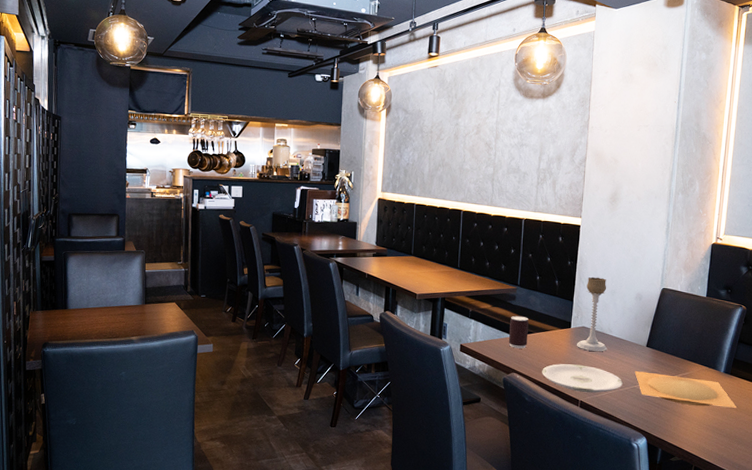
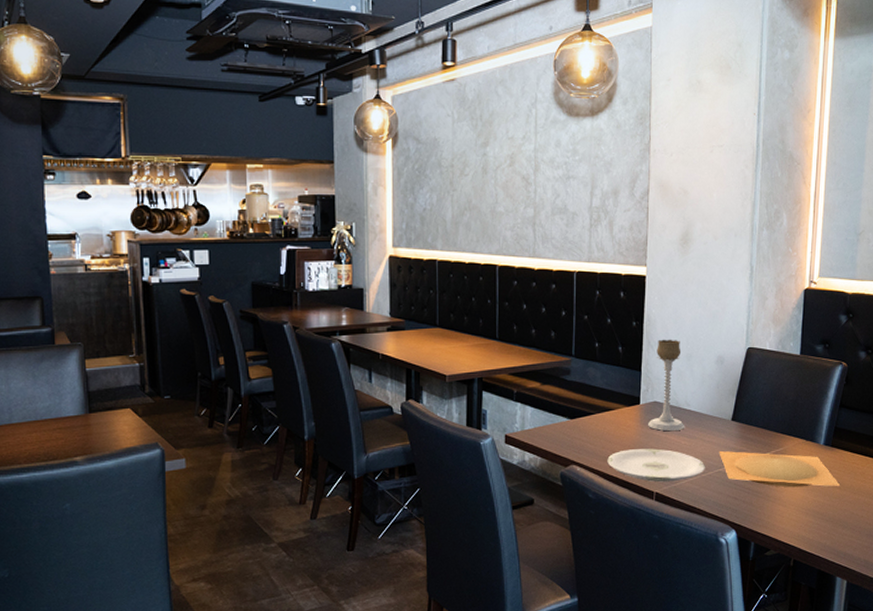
beverage can: present [508,315,529,349] -> none [564,393,588,435]

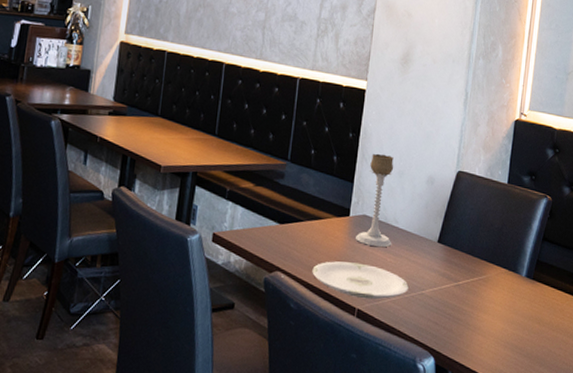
plate: present [719,451,841,488] -> none [423,273,540,321]

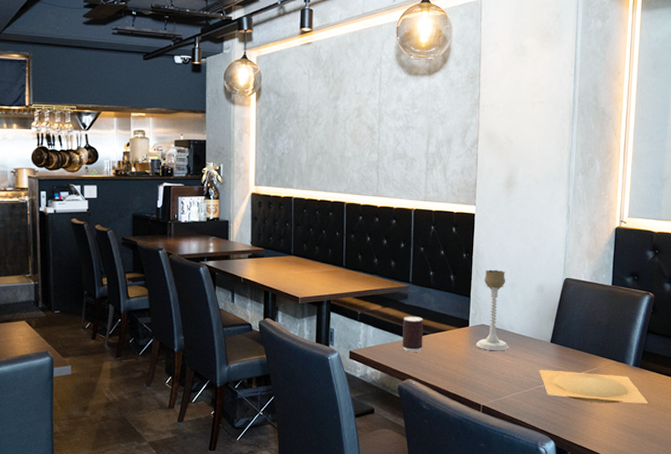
beverage can: none [272,198,299,241] -> present [402,316,423,352]
plate: present [312,261,409,300] -> none [440,366,527,396]
plate: none [423,273,540,321] -> present [539,370,649,404]

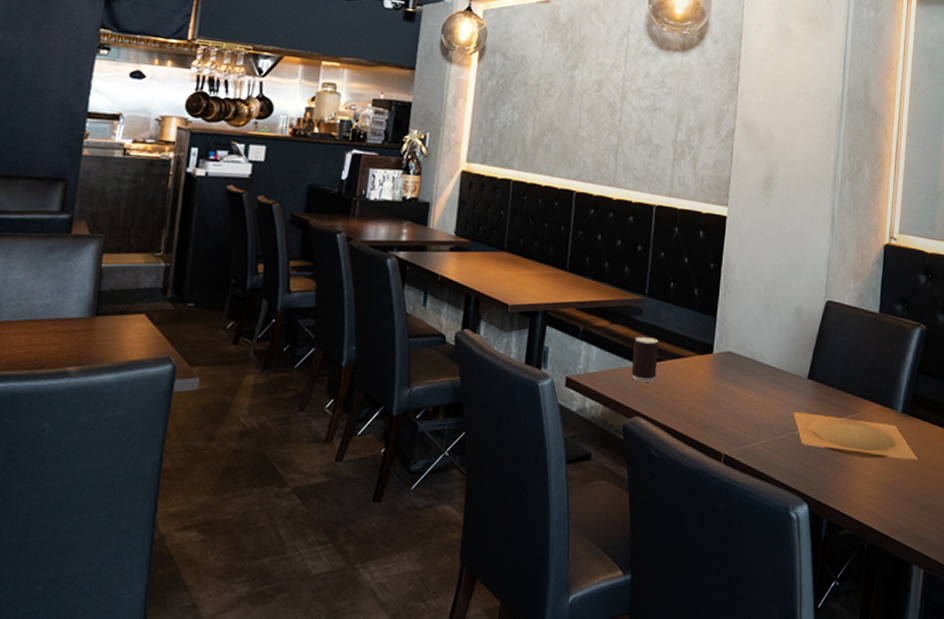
candle holder: present [476,269,509,351] -> none [720,284,759,386]

